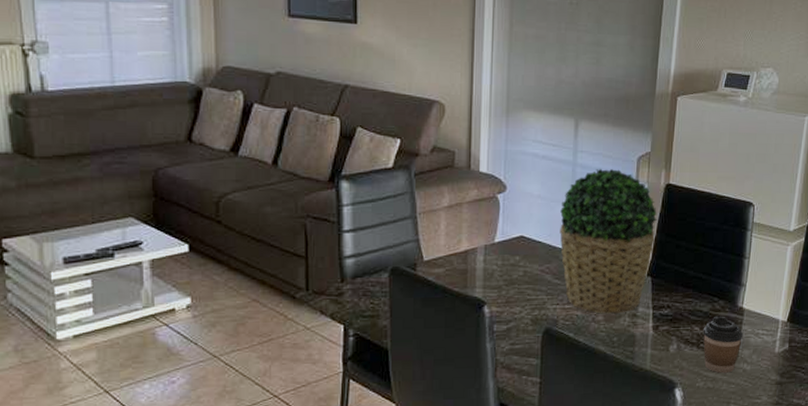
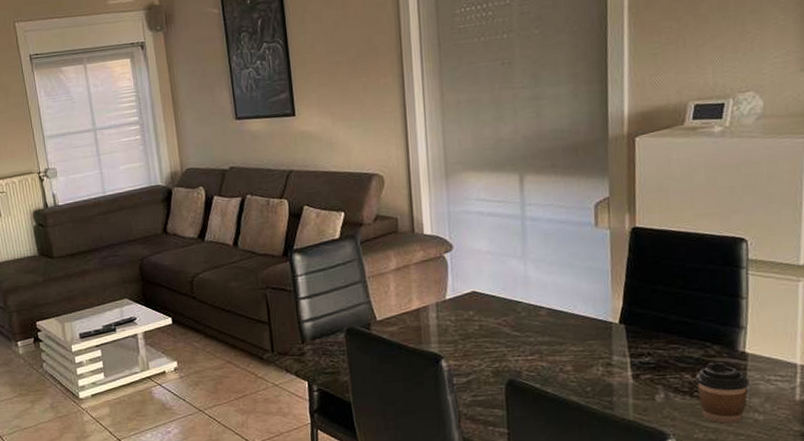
potted plant: present [560,169,658,314] -> none [512,218,626,364]

